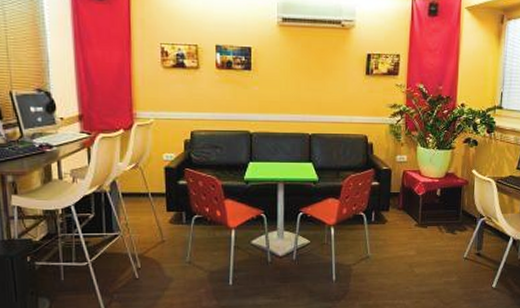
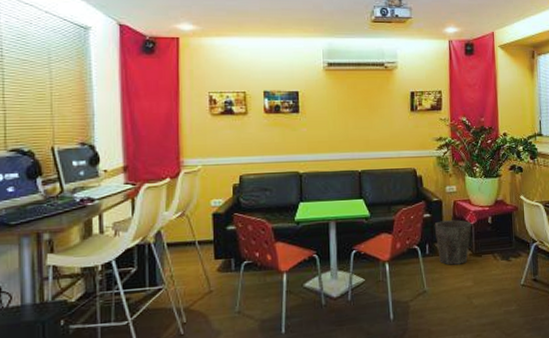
waste bin: none [381,190,419,234] -> present [434,220,471,265]

